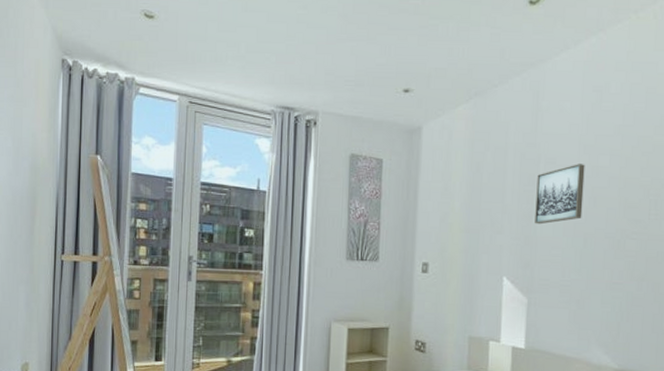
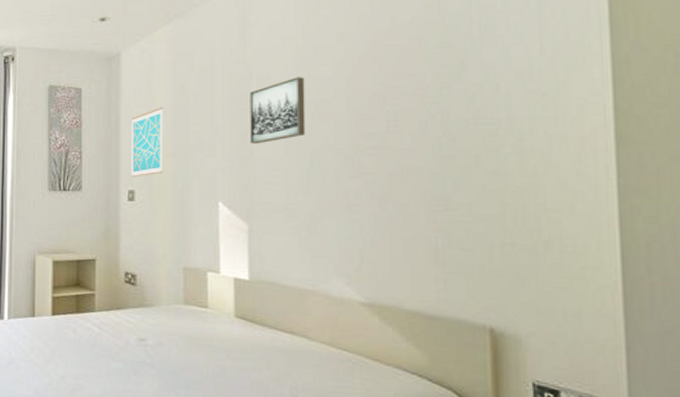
wall art: none [425,183,459,251] -> present [130,107,163,178]

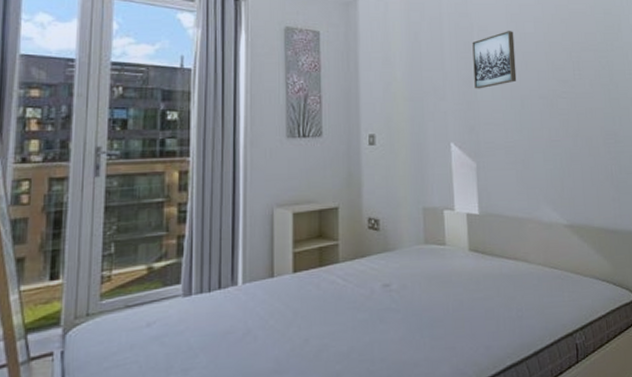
wall art: present [130,107,163,178] -> none [369,53,400,122]

